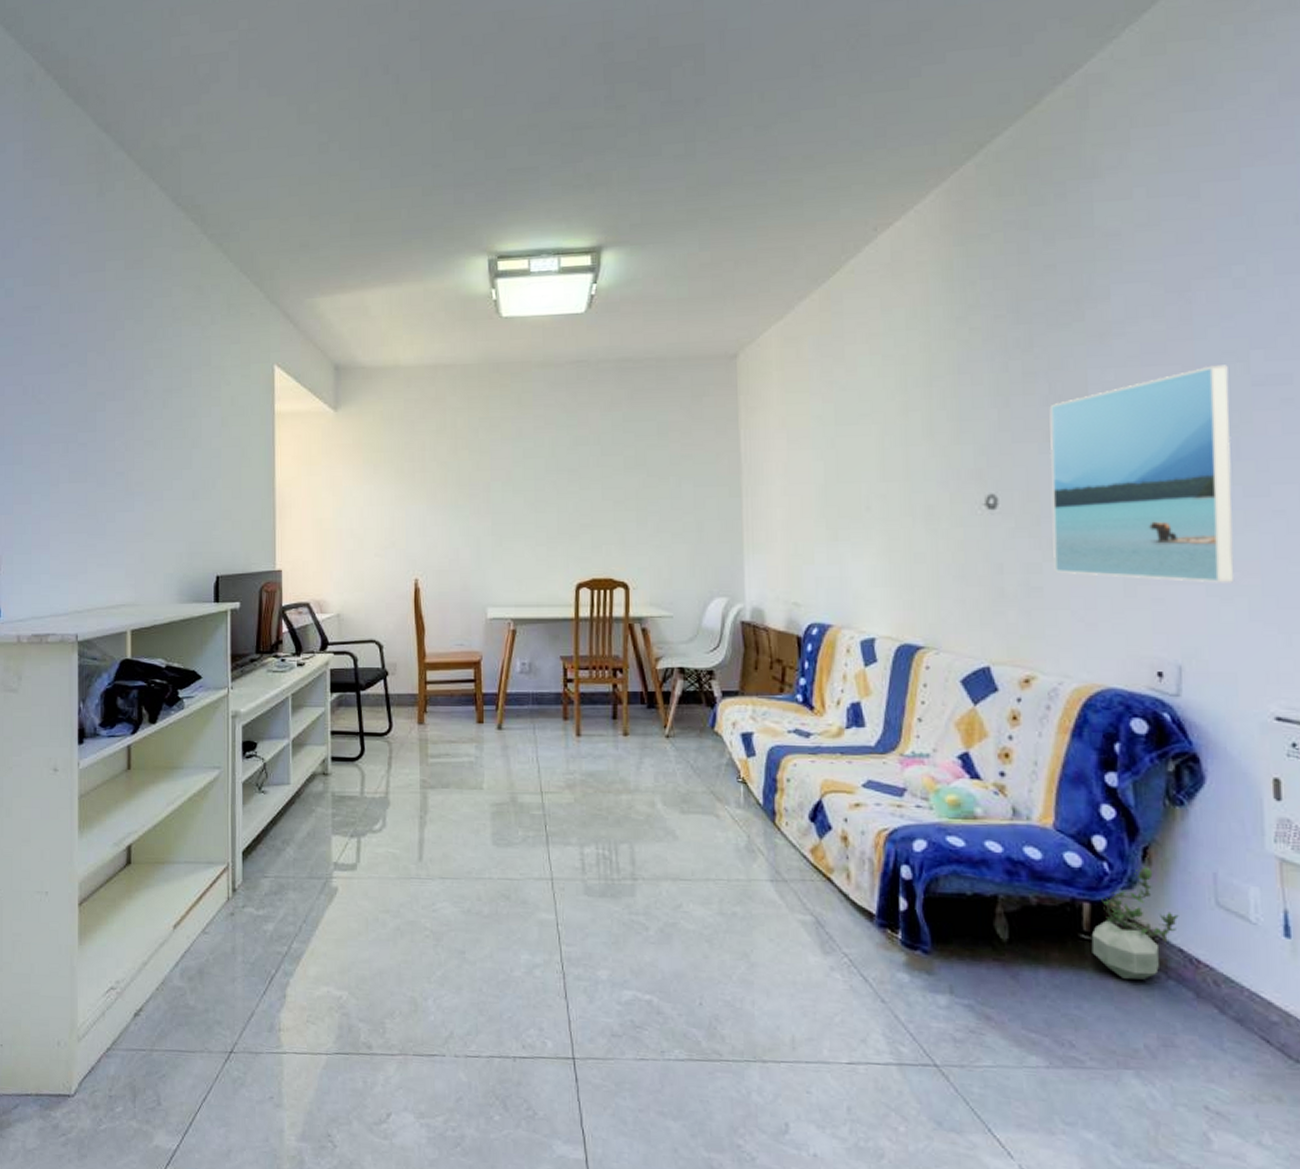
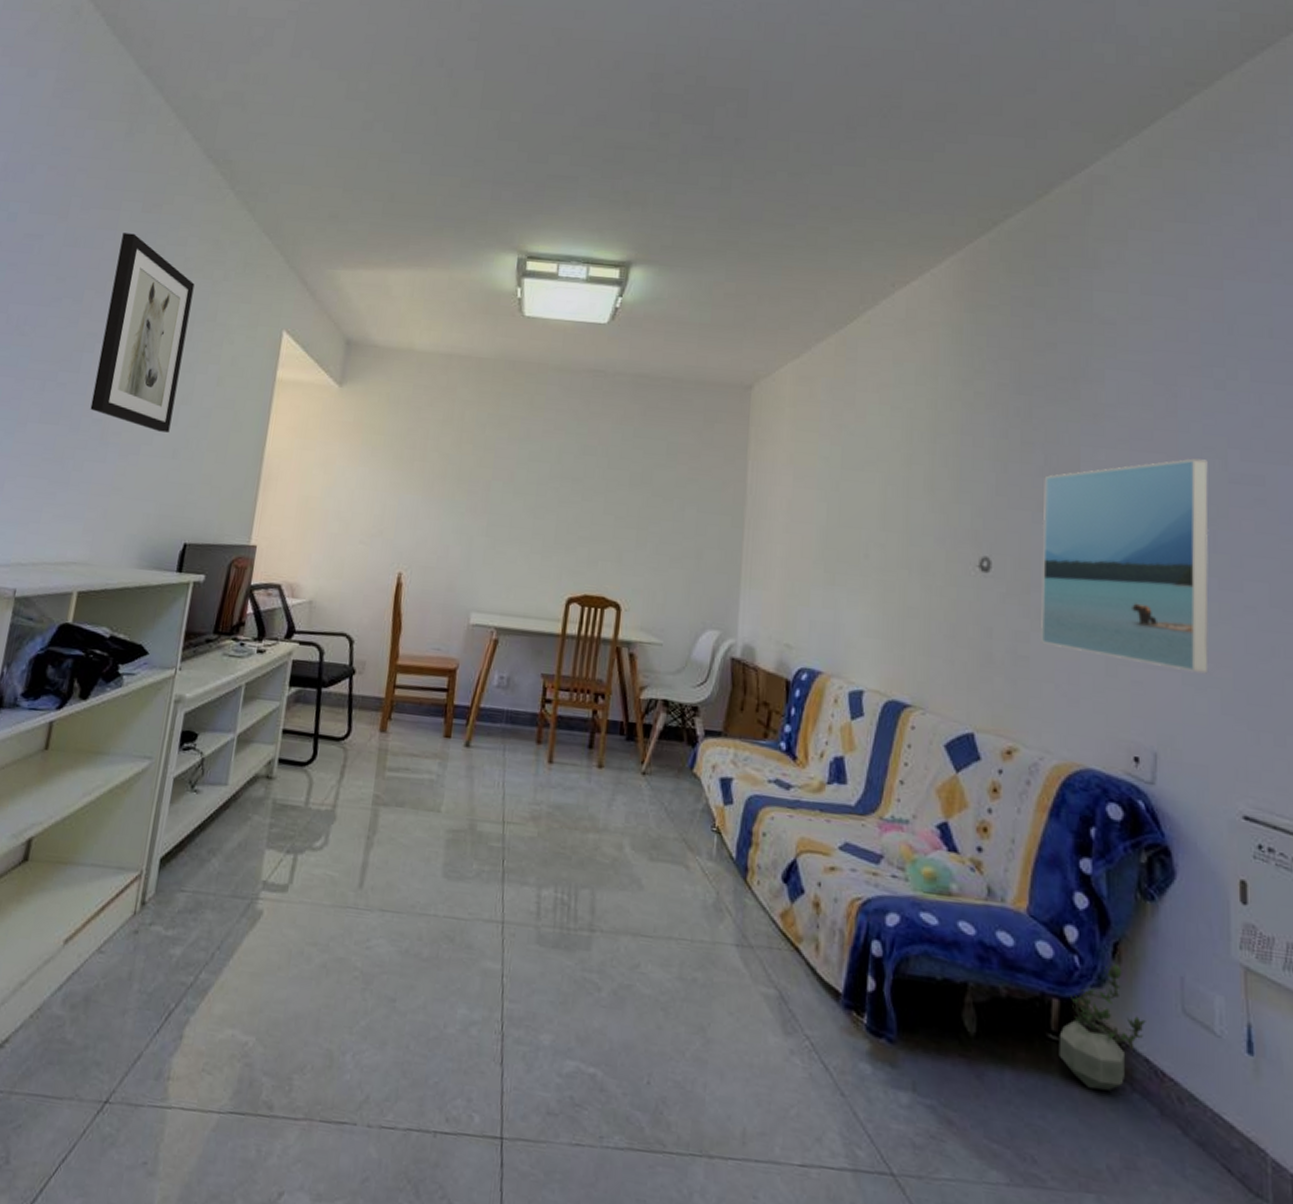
wall art: none [112,291,186,476] -> present [90,233,195,433]

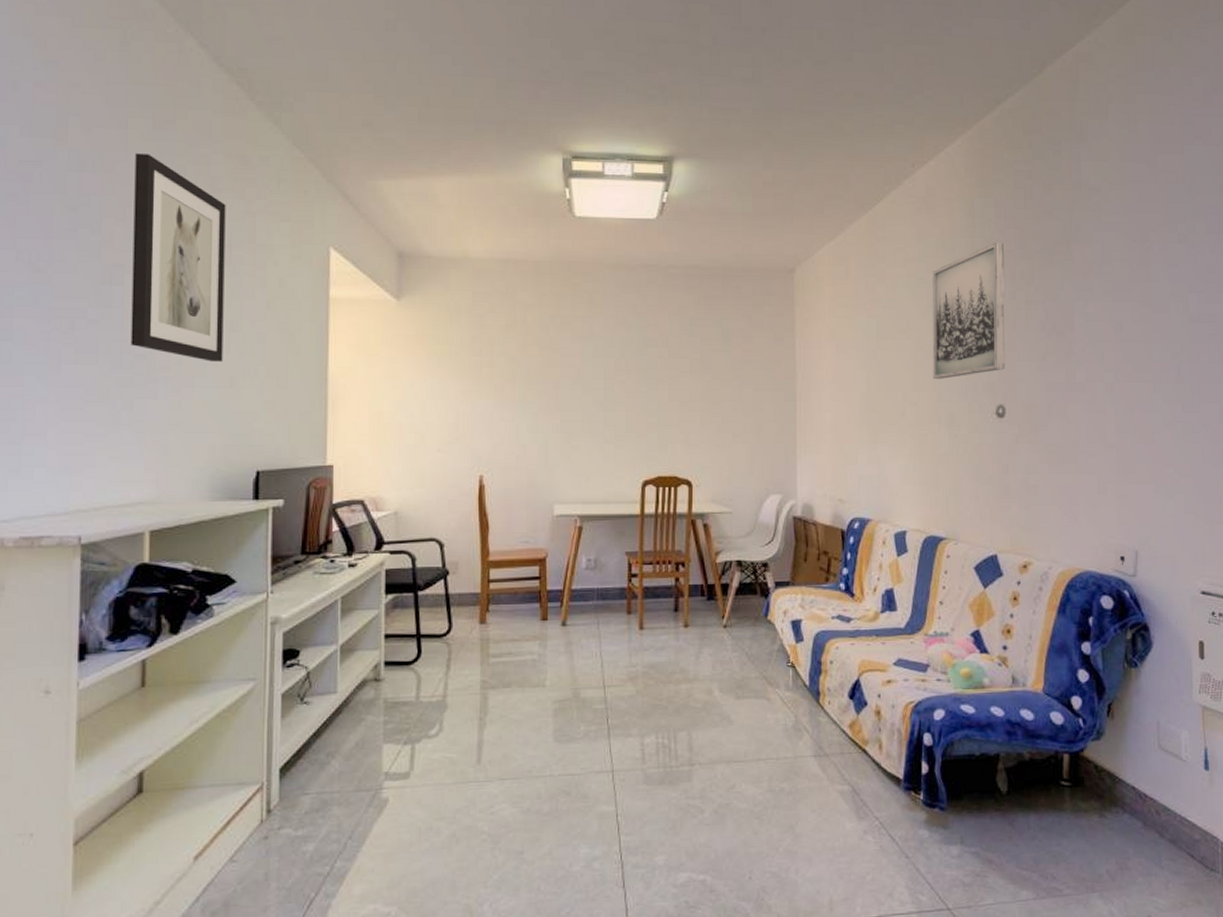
wall art: none [904,374,998,521] -> present [932,243,1006,379]
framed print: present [1041,458,1209,674] -> none [1046,304,1175,483]
potted plant: present [1059,964,1146,1091] -> none [1069,720,1133,817]

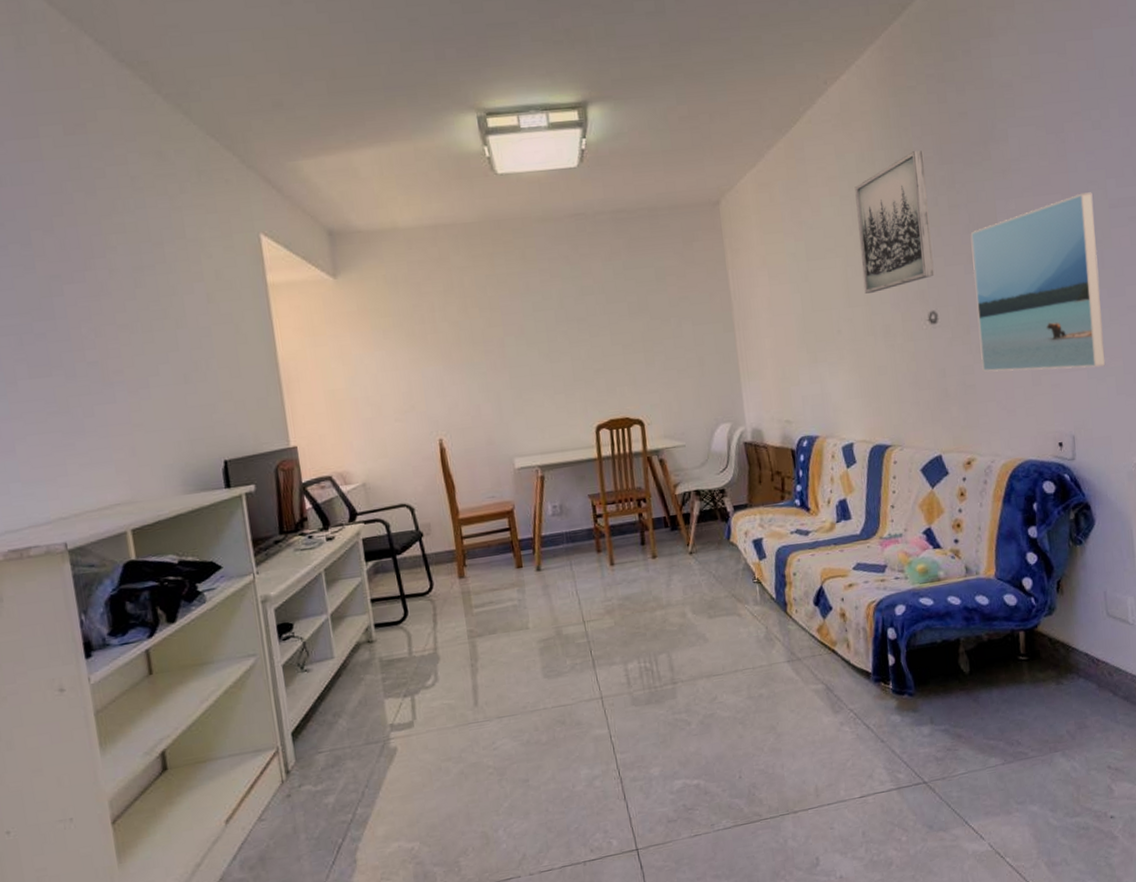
wall art: present [130,153,226,362] -> none [51,160,174,361]
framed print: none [1046,304,1175,483] -> present [970,192,1106,372]

